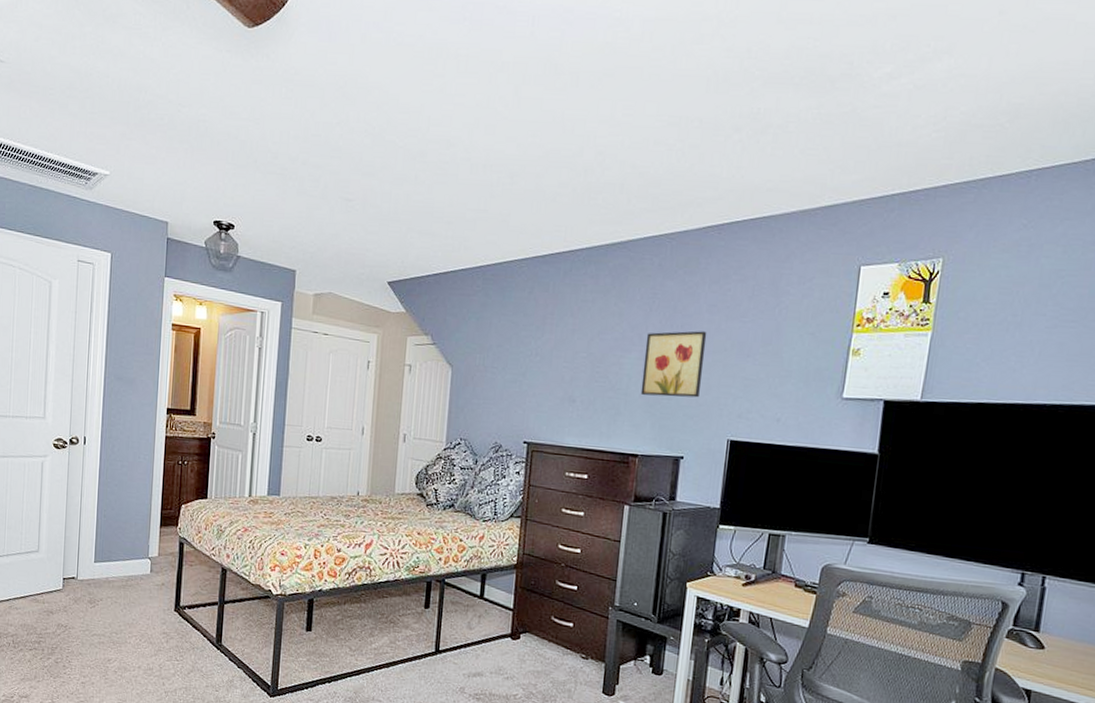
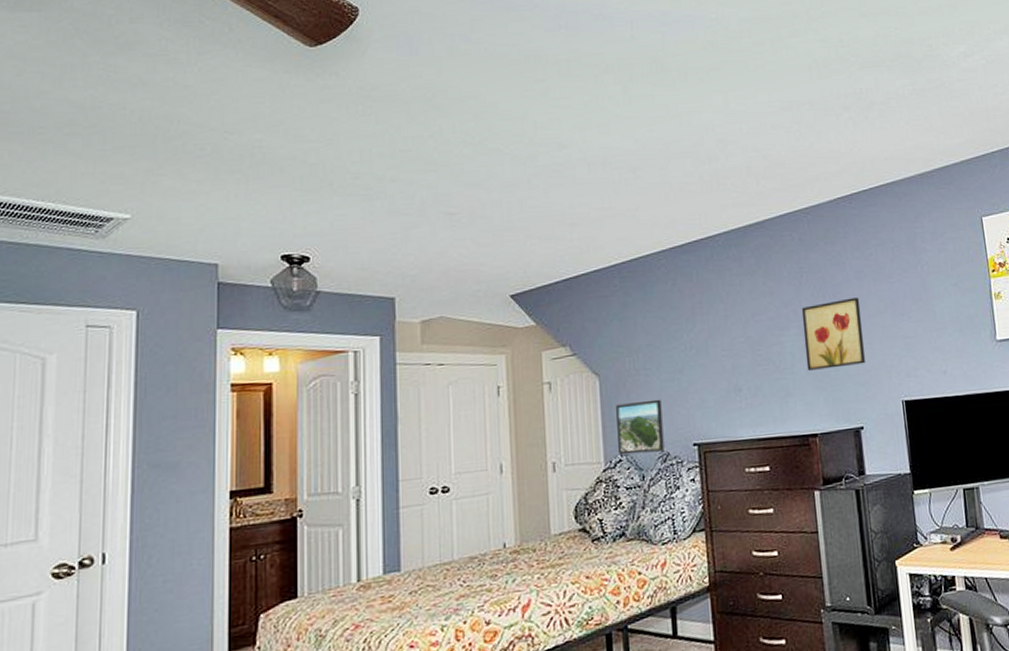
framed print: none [459,394,502,443] -> present [616,399,665,455]

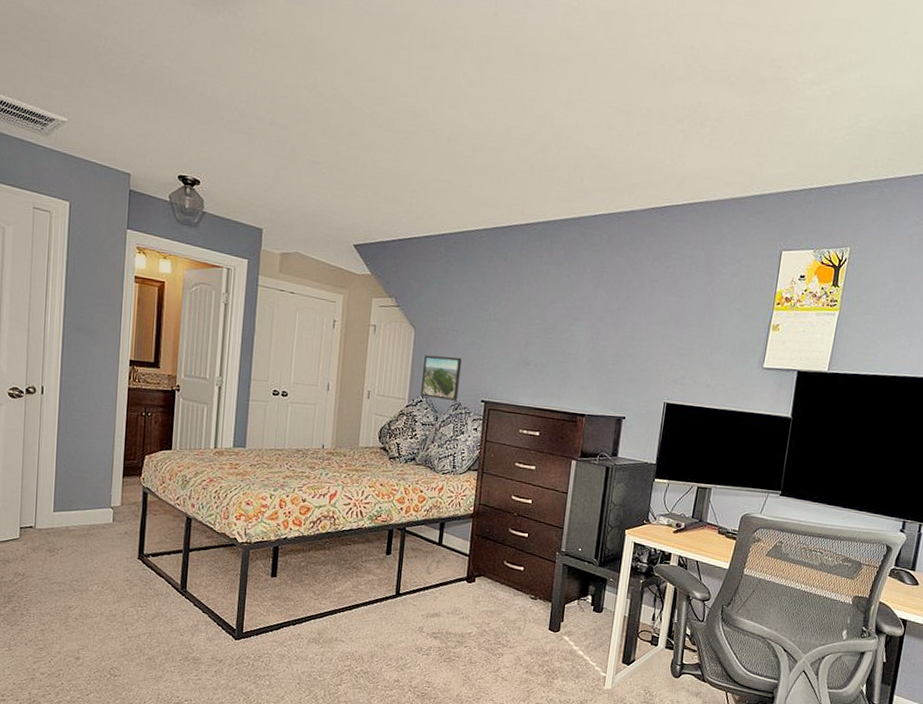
wall art: present [801,297,865,371] -> none [588,303,649,364]

